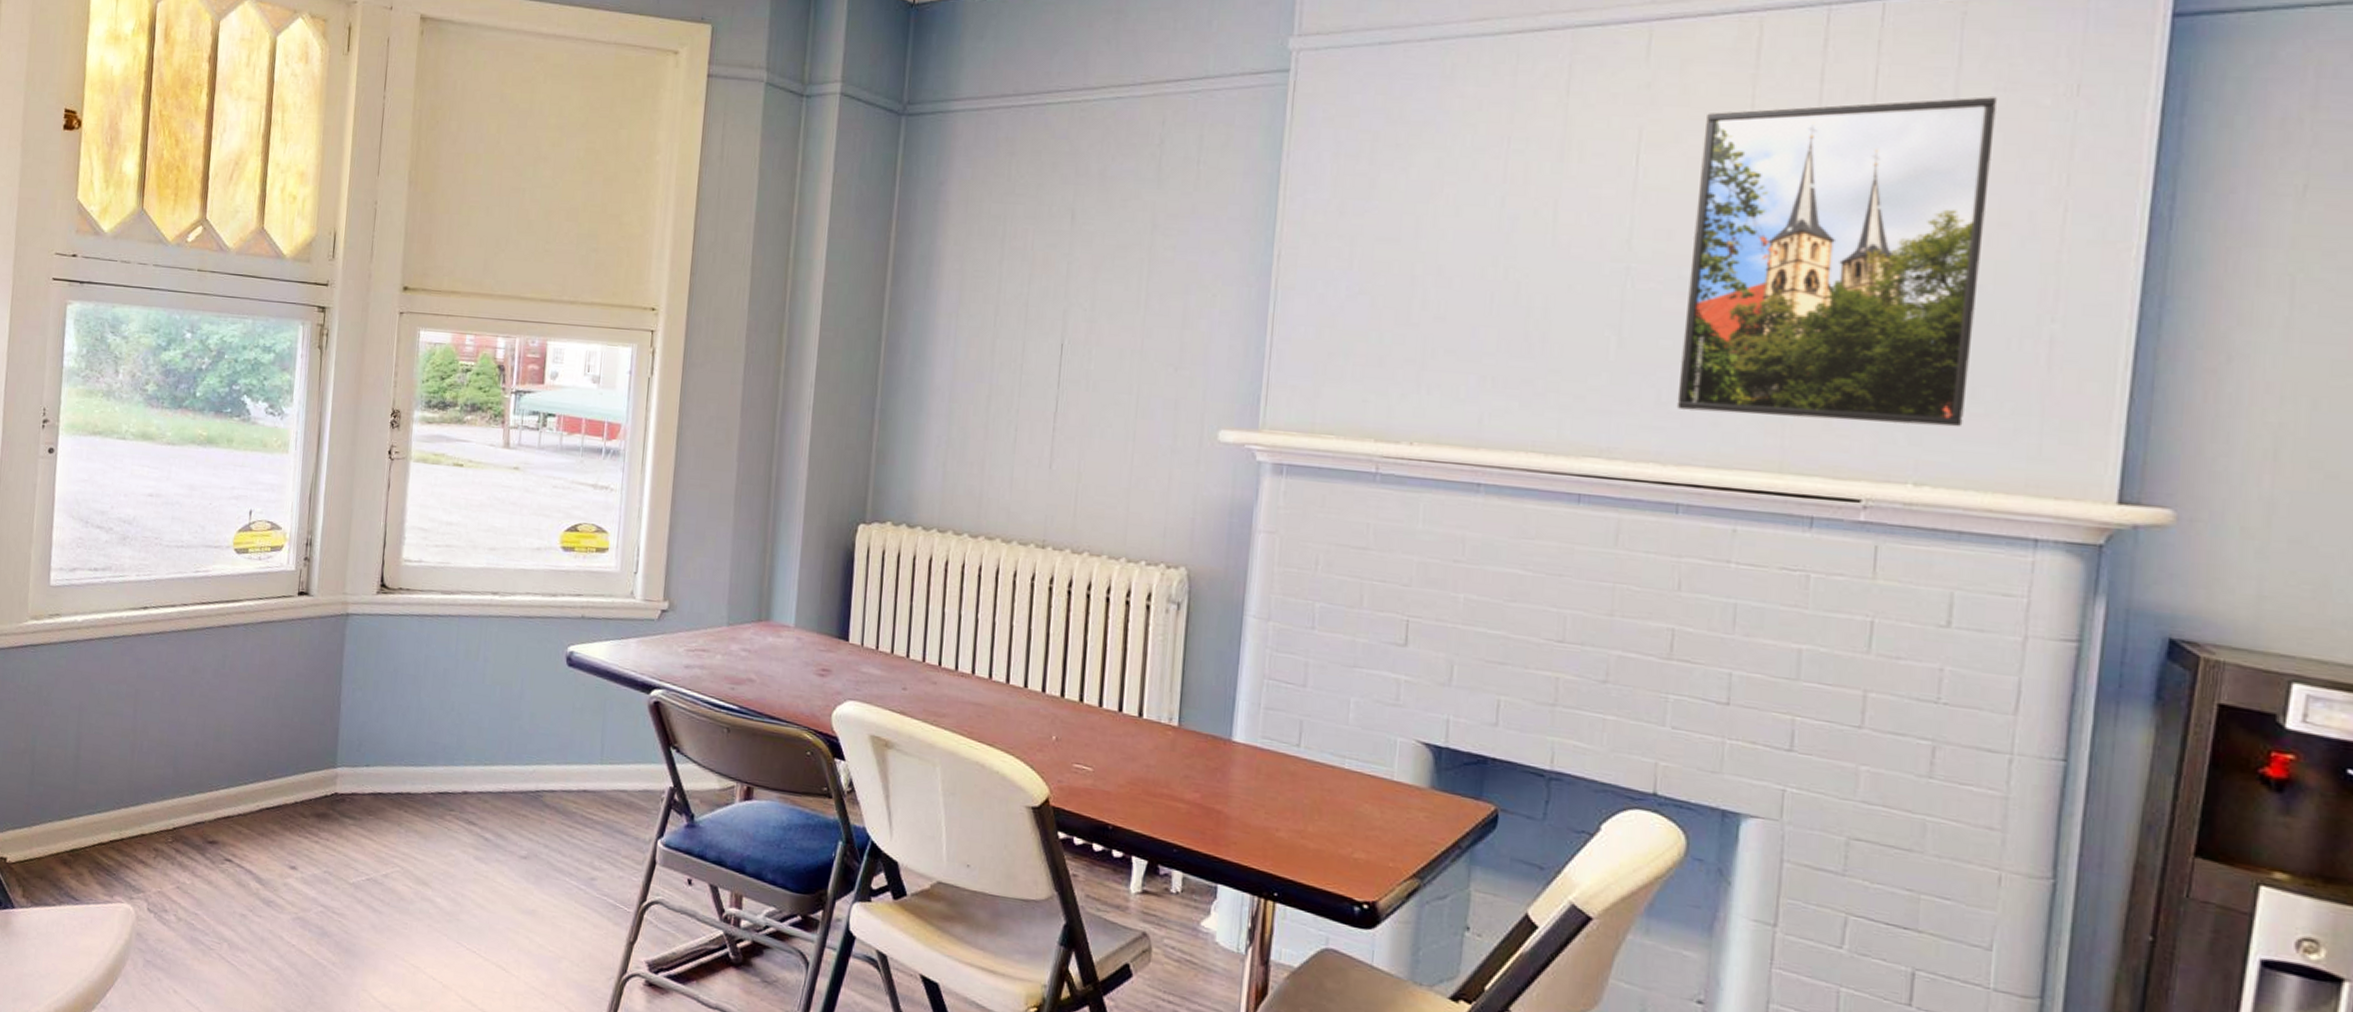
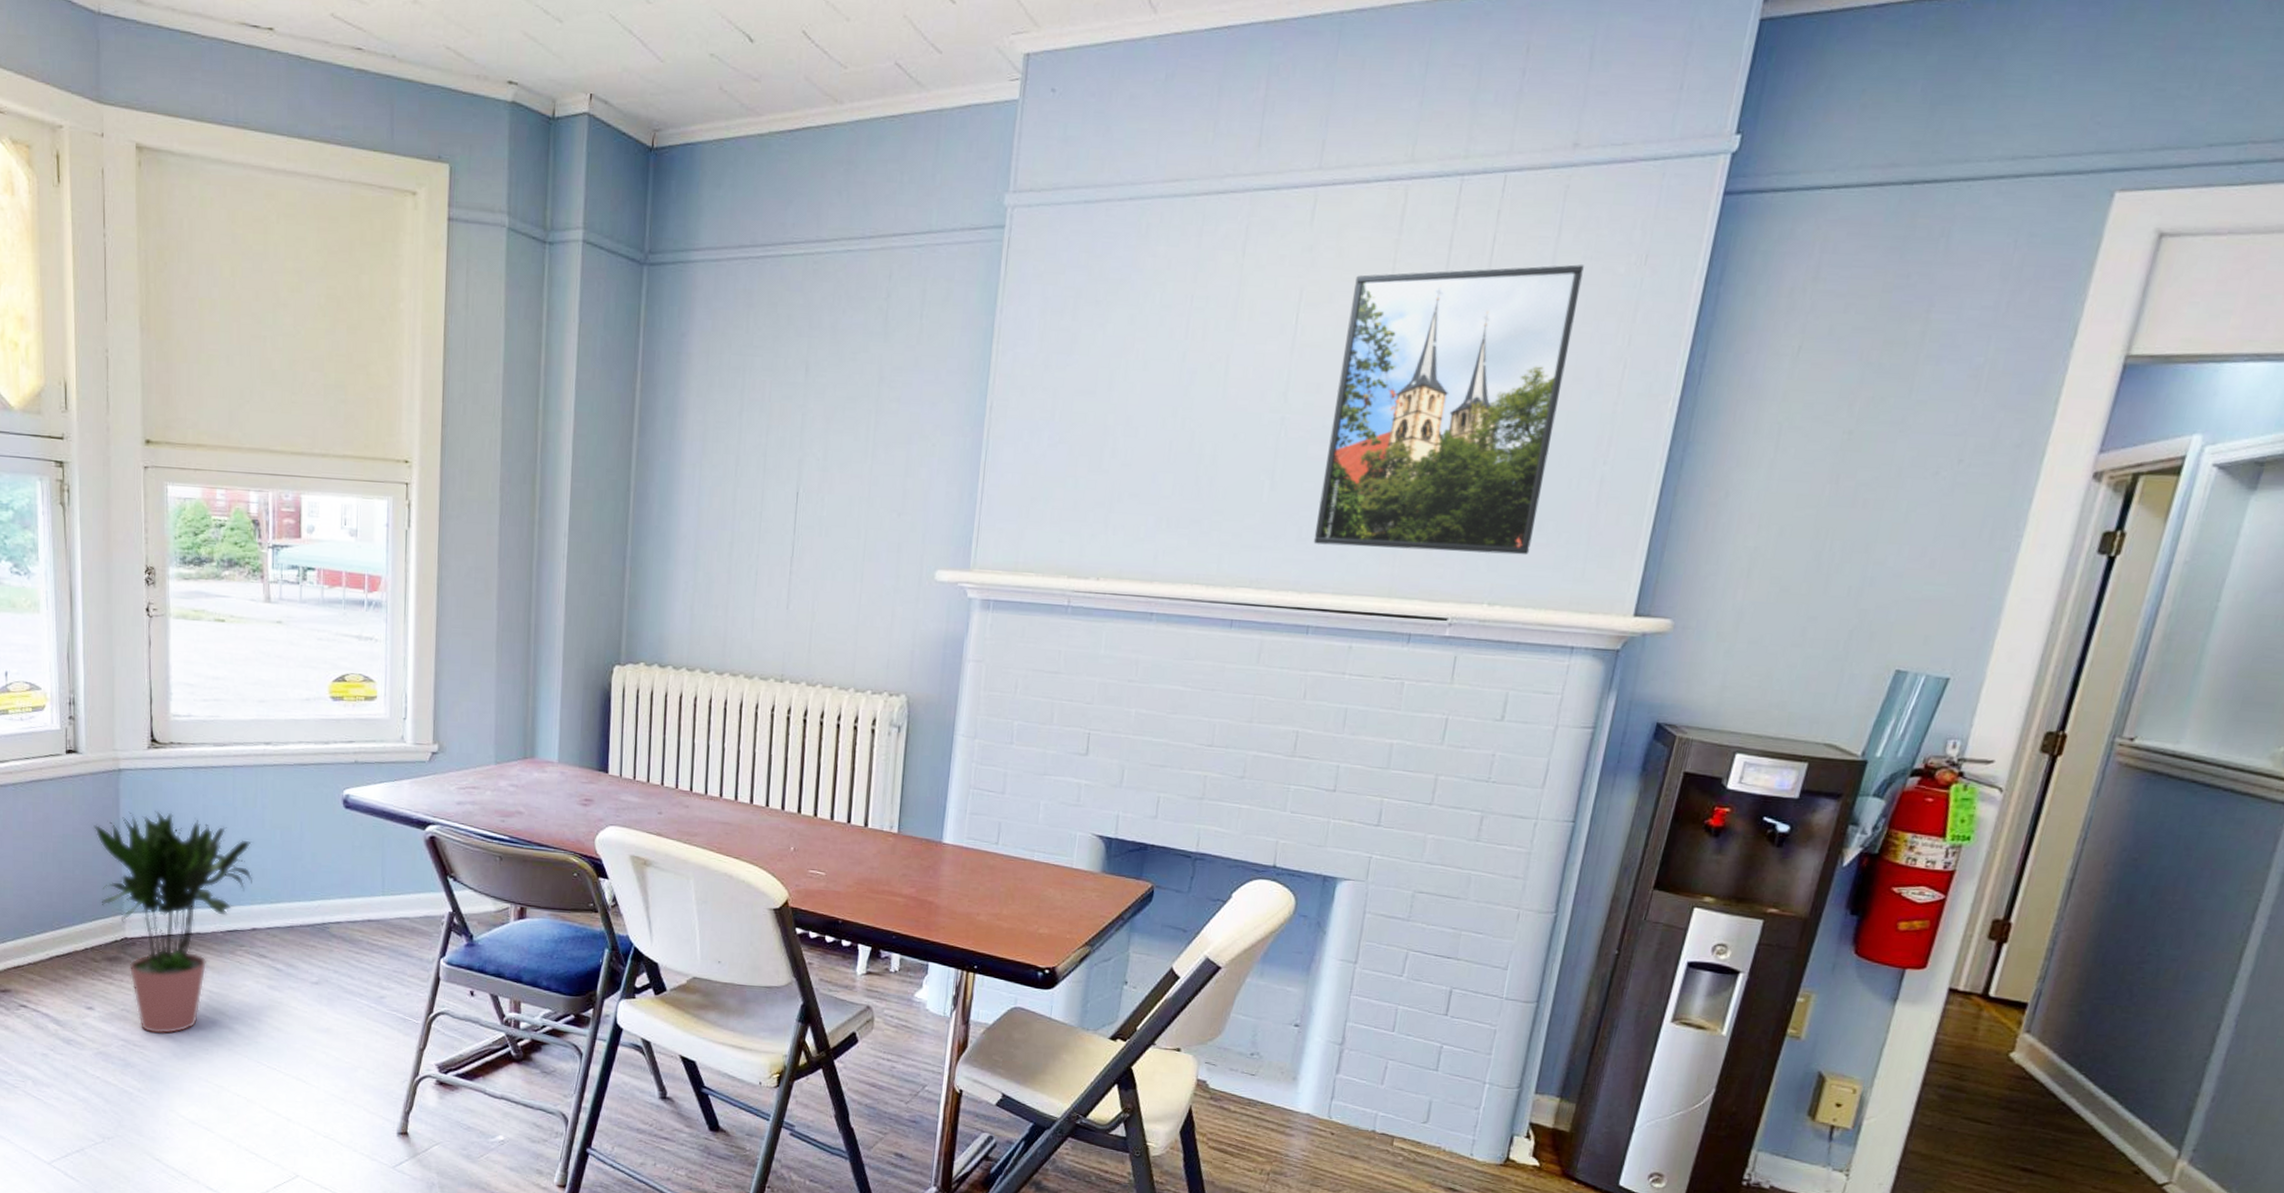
potted plant: none [315,658,471,904] -> present [93,811,252,1035]

